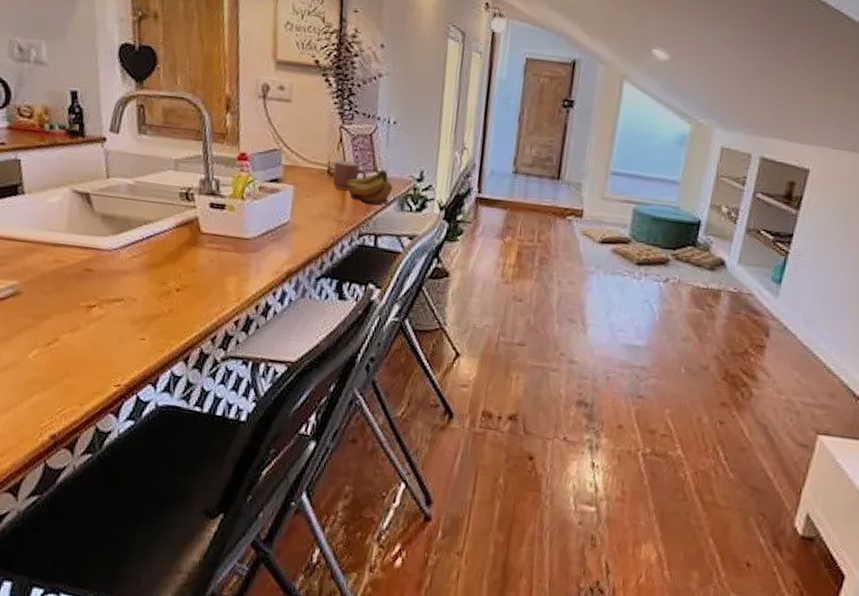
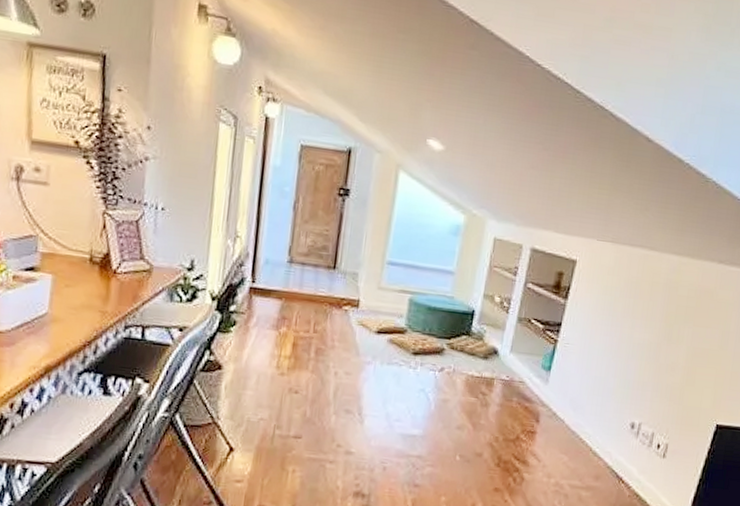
mug: present [333,160,367,191] -> none [95,247,133,280]
fruit: present [344,169,393,206] -> none [108,258,161,296]

